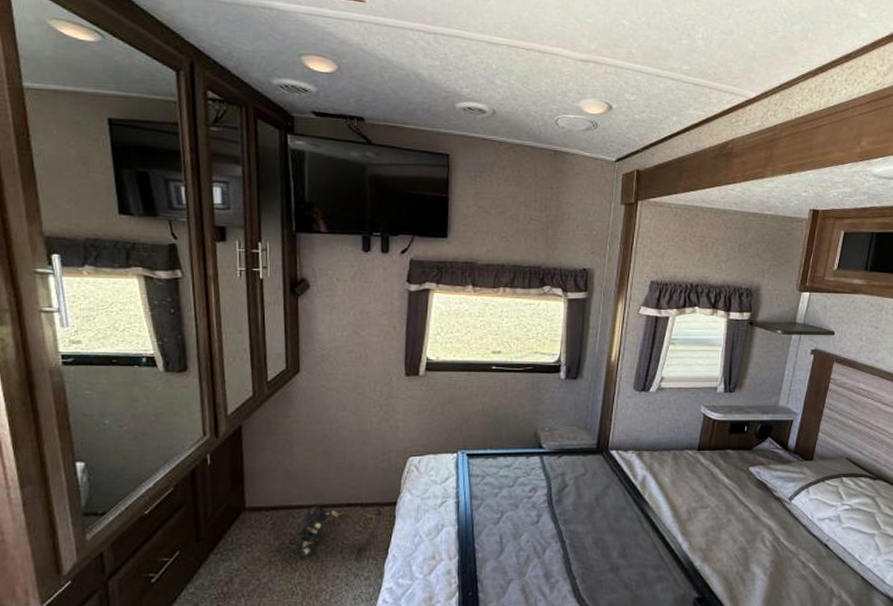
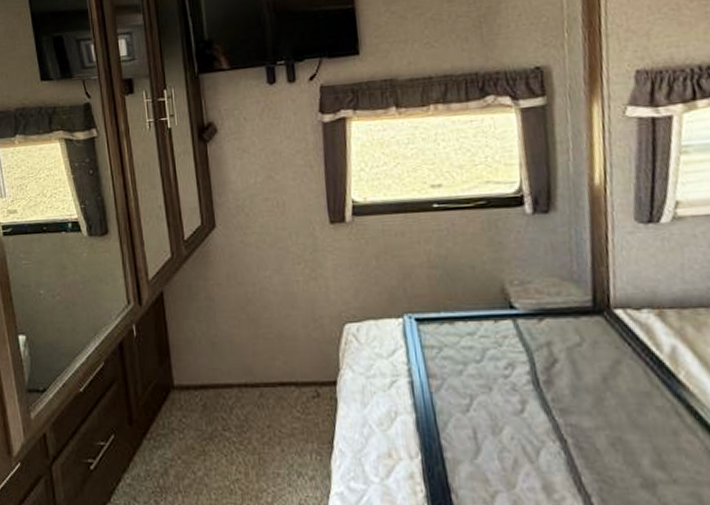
backpack: present [298,506,376,558] -> none [230,384,315,451]

